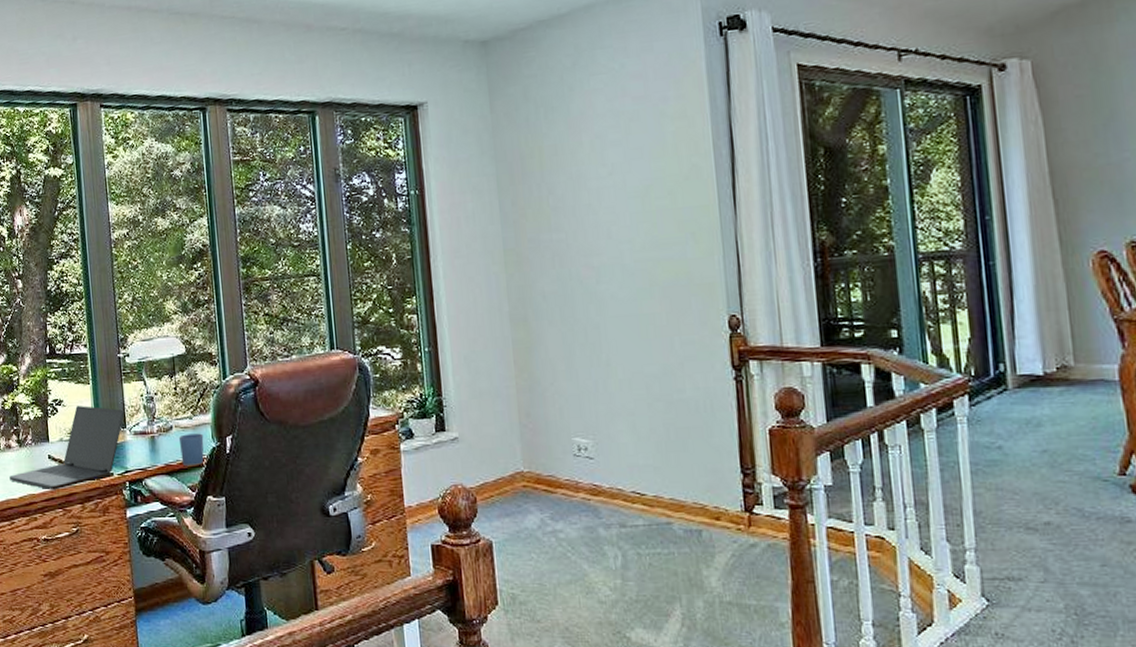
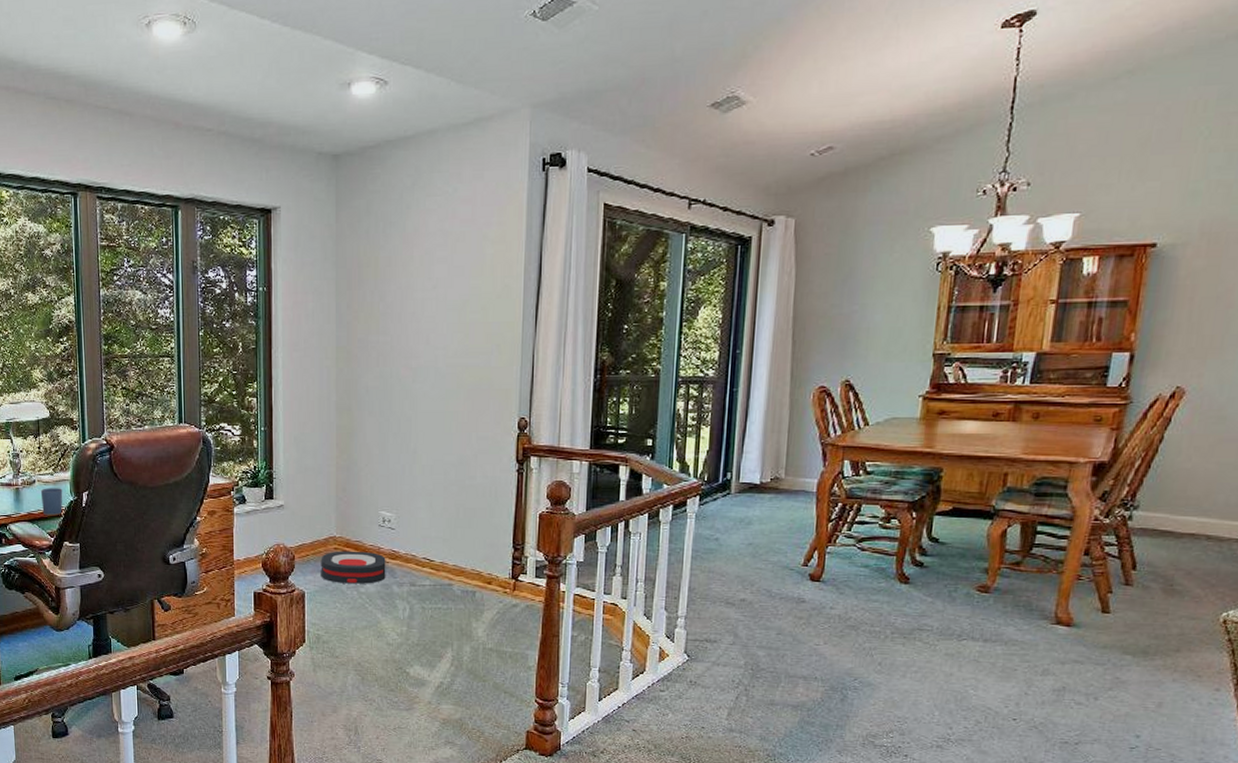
robot vacuum: none [508,487,589,529] -> present [321,550,386,584]

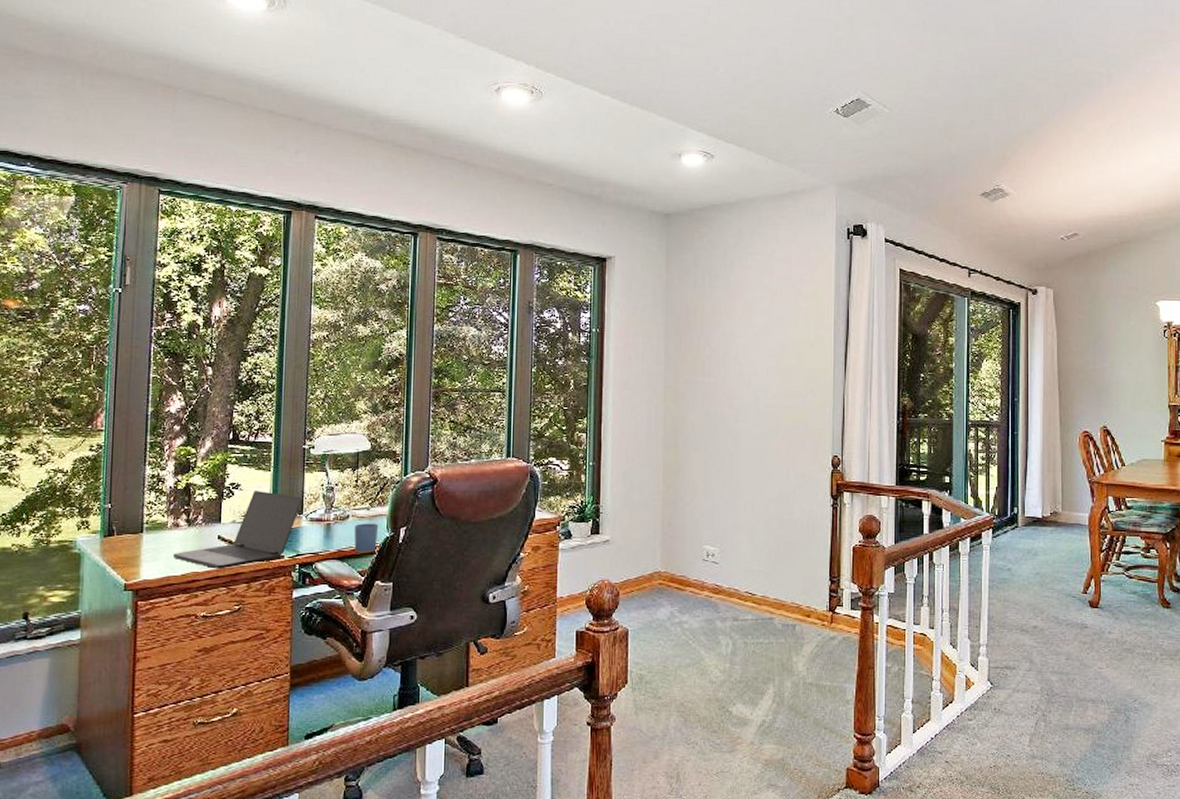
robot vacuum: present [321,550,386,584] -> none [645,586,710,620]

